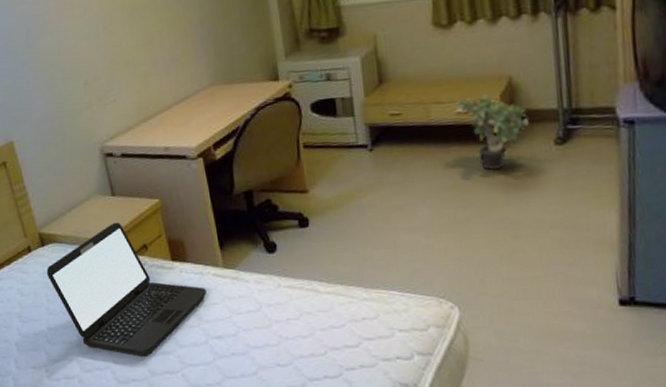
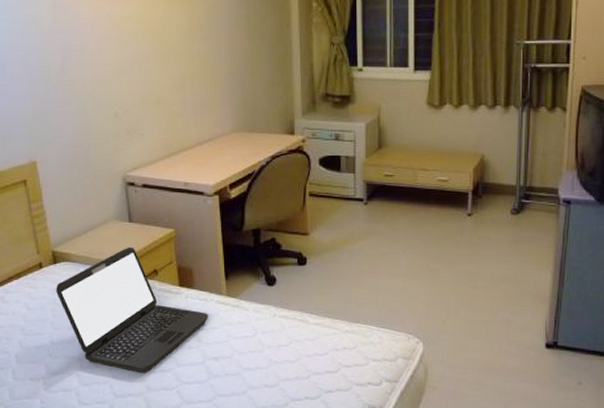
potted plant: present [457,94,529,171] -> none [439,167,493,231]

